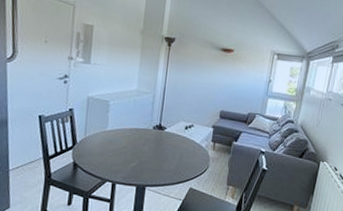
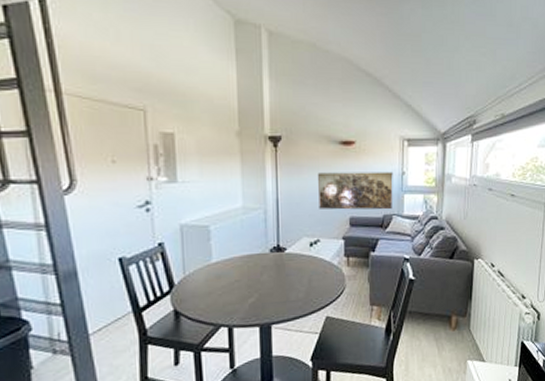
relief panel: none [197,71,261,110] -> present [318,171,393,210]

